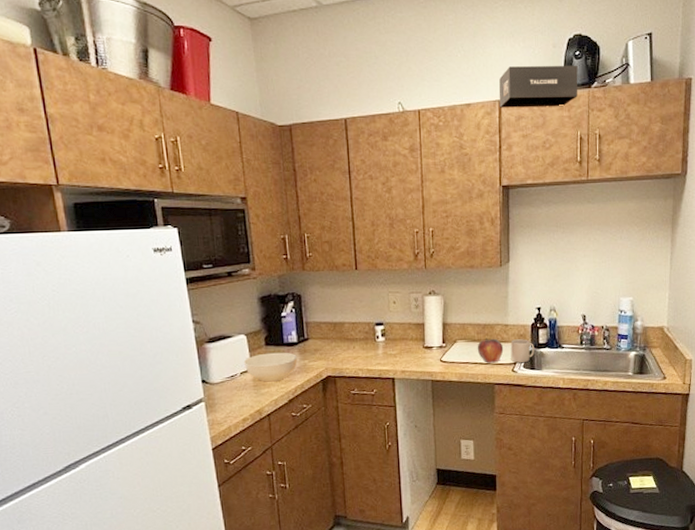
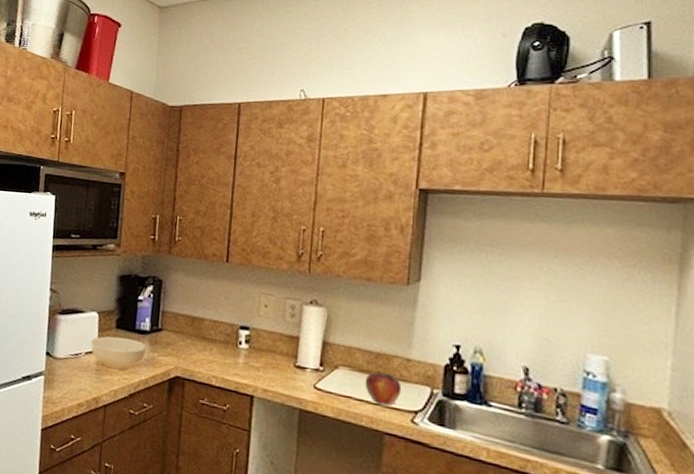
box: present [498,65,578,108] -> none [424,56,536,104]
mug: present [510,339,535,364] -> none [411,380,447,415]

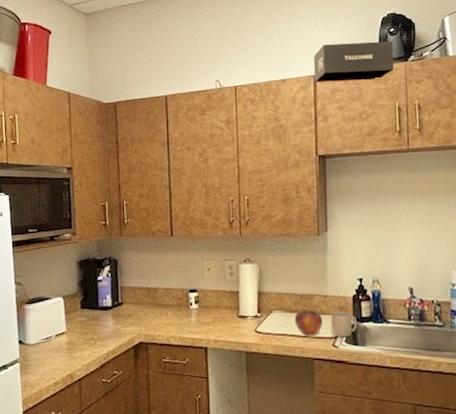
bowl: present [90,336,147,370] -> none [59,316,111,346]
mug: none [411,380,447,415] -> present [330,311,357,338]
box: none [424,56,536,104] -> present [313,41,394,82]

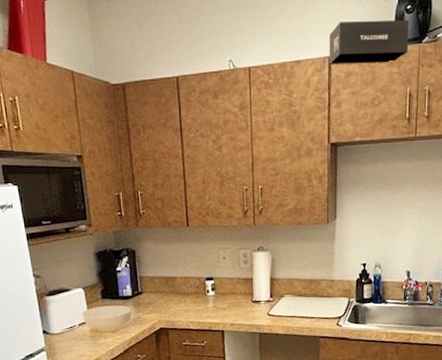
bowl: none [59,316,111,346] -> present [81,305,132,333]
fruit: present [294,308,323,336] -> none [303,292,329,317]
mug: present [330,311,357,338] -> none [336,294,359,318]

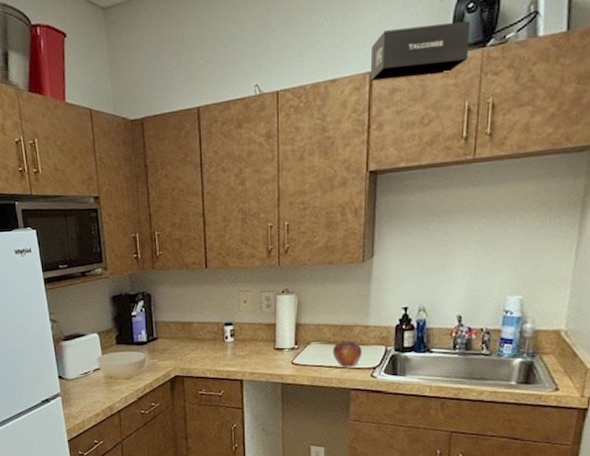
fruit: none [303,292,329,317] -> present [332,340,362,367]

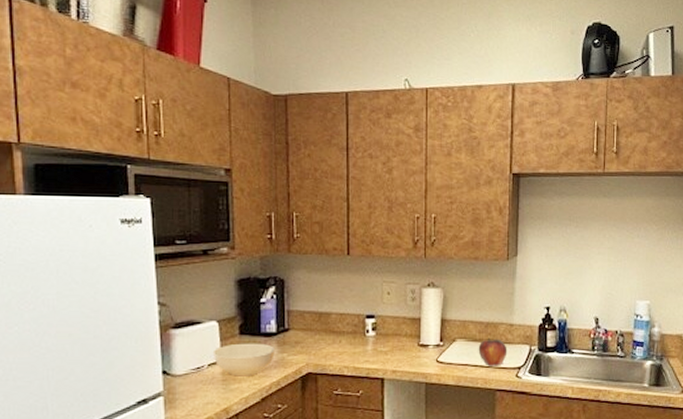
box: present [370,20,470,81] -> none [512,50,596,95]

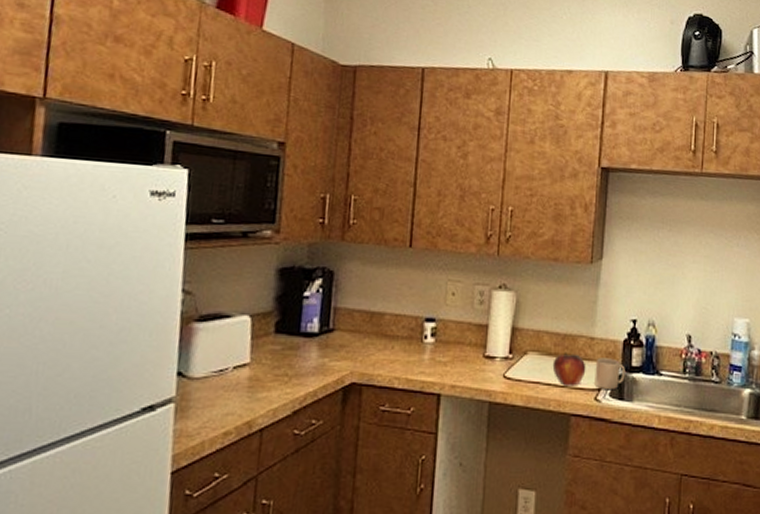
bowl: present [212,343,275,377] -> none [240,343,315,384]
mug: none [515,341,541,368] -> present [594,358,625,391]

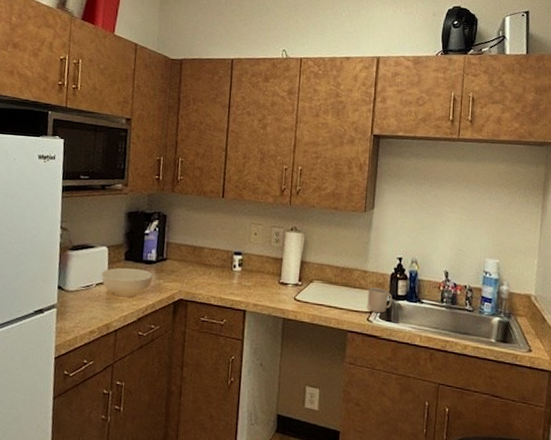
bowl: none [240,343,315,384] -> present [100,267,153,297]
fruit: present [552,352,586,386] -> none [333,281,360,309]

